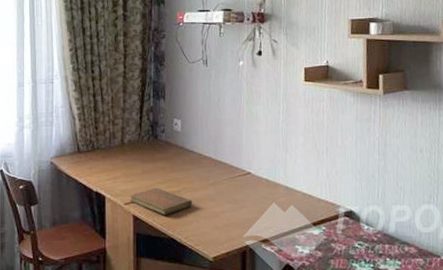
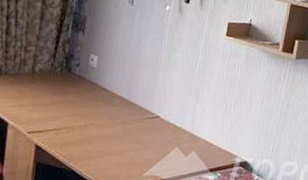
notebook: present [130,187,193,215] -> none [34,120,99,148]

